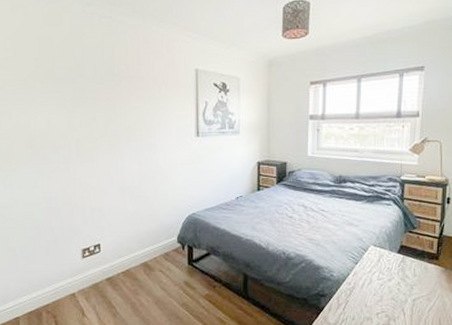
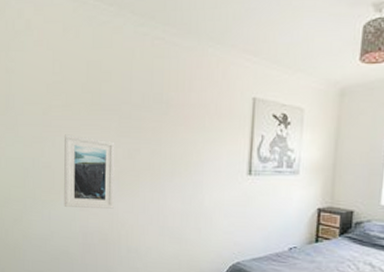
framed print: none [21,107,75,175] -> present [64,134,115,209]

